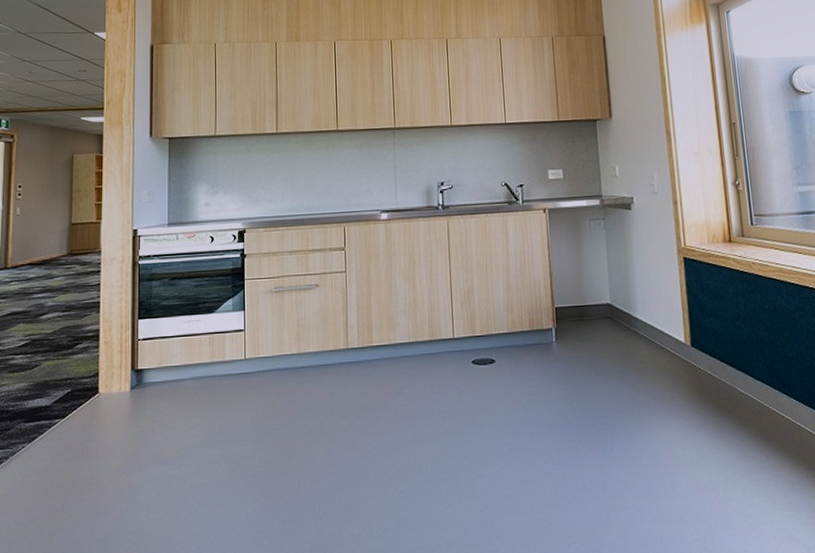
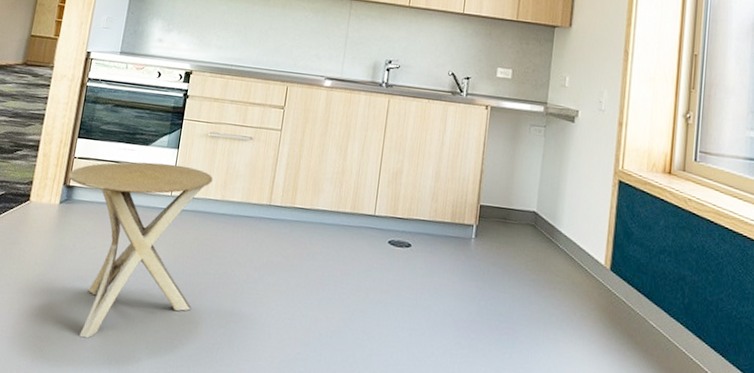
side table: none [134,326,286,523] -> present [68,161,213,339]

